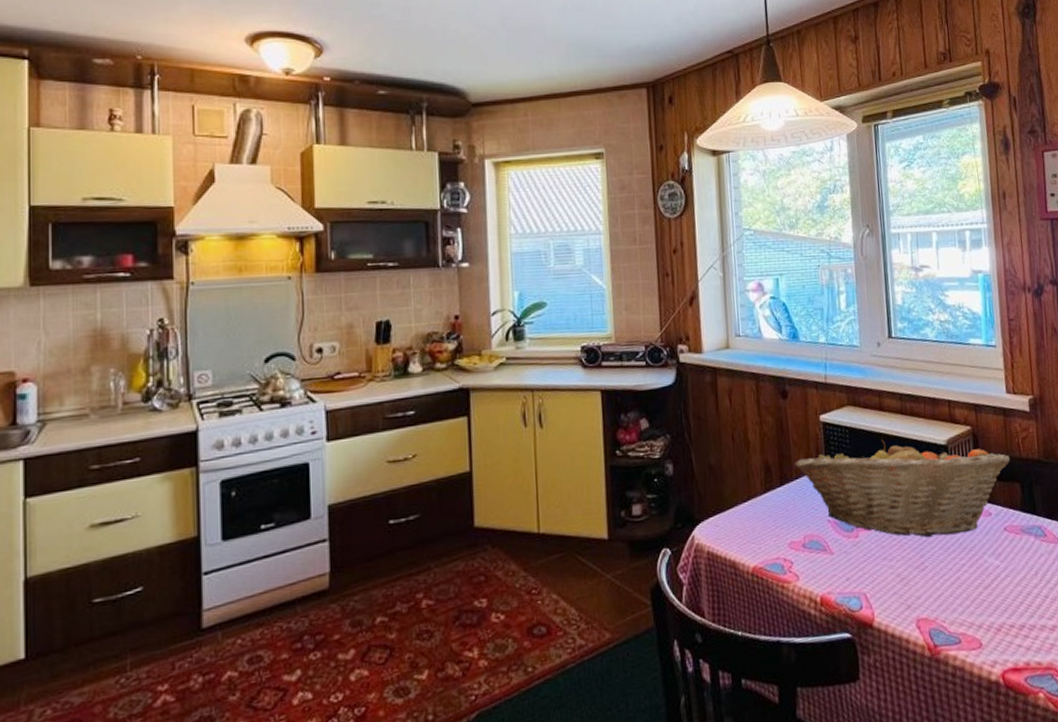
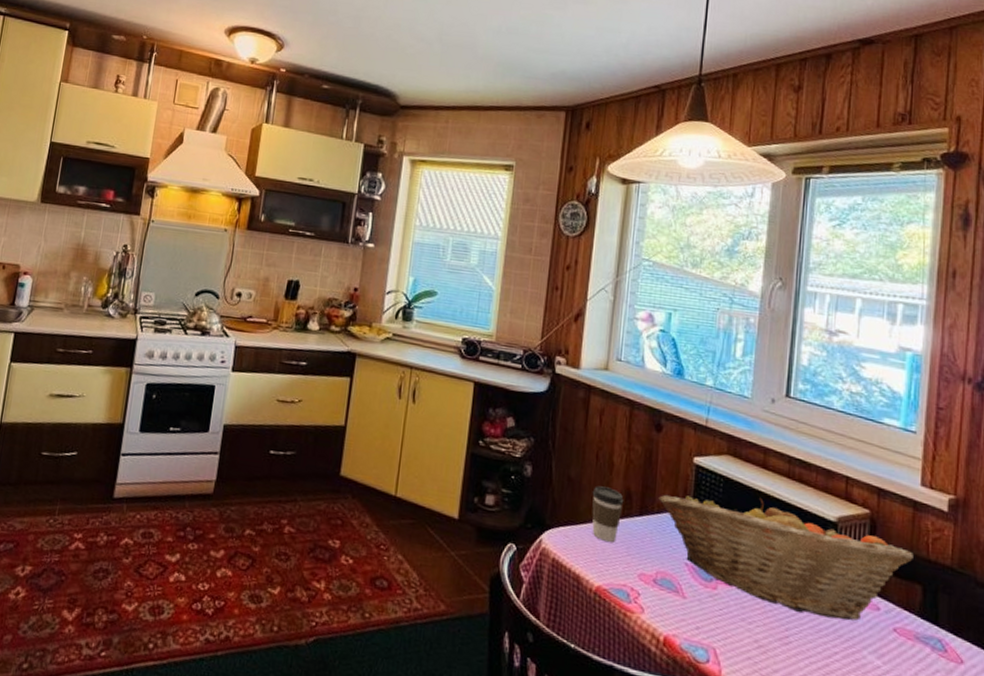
coffee cup: none [734,465,765,520] -> present [592,486,624,542]

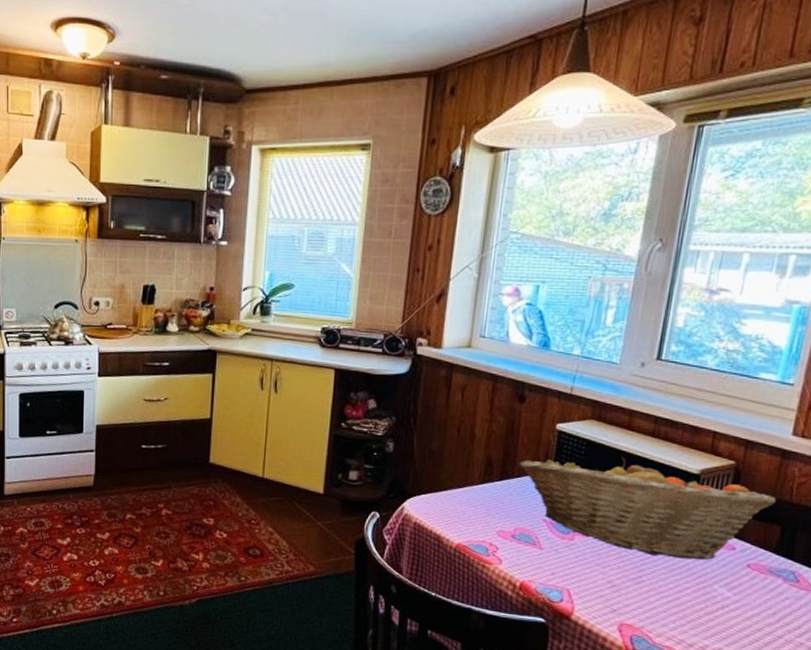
coffee cup: present [592,486,624,542] -> none [452,456,485,505]

